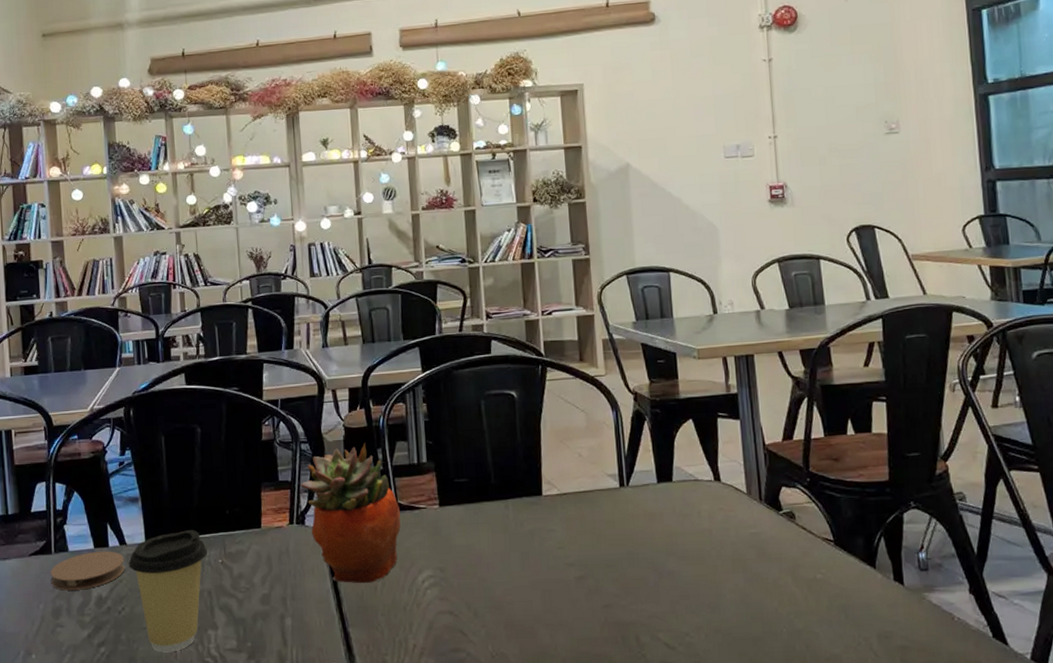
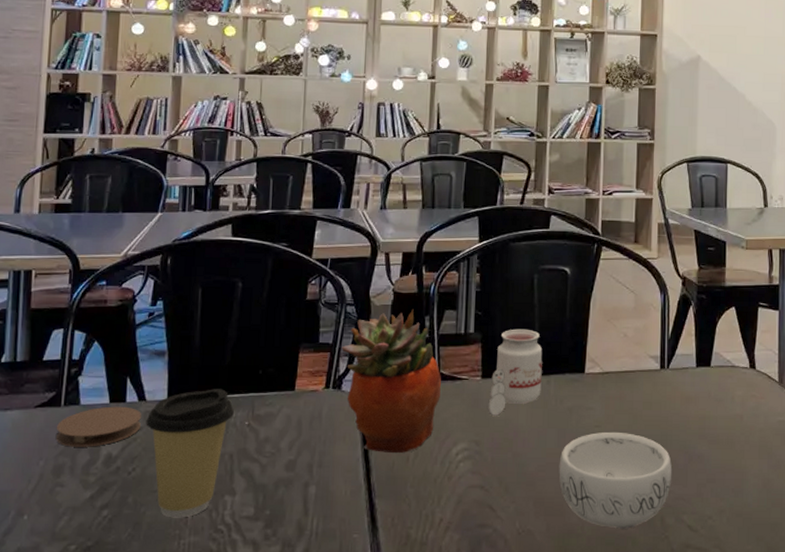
candle: none [448,455,500,544] -> present [488,329,543,417]
decorative bowl: none [525,553,643,649] -> present [559,432,673,529]

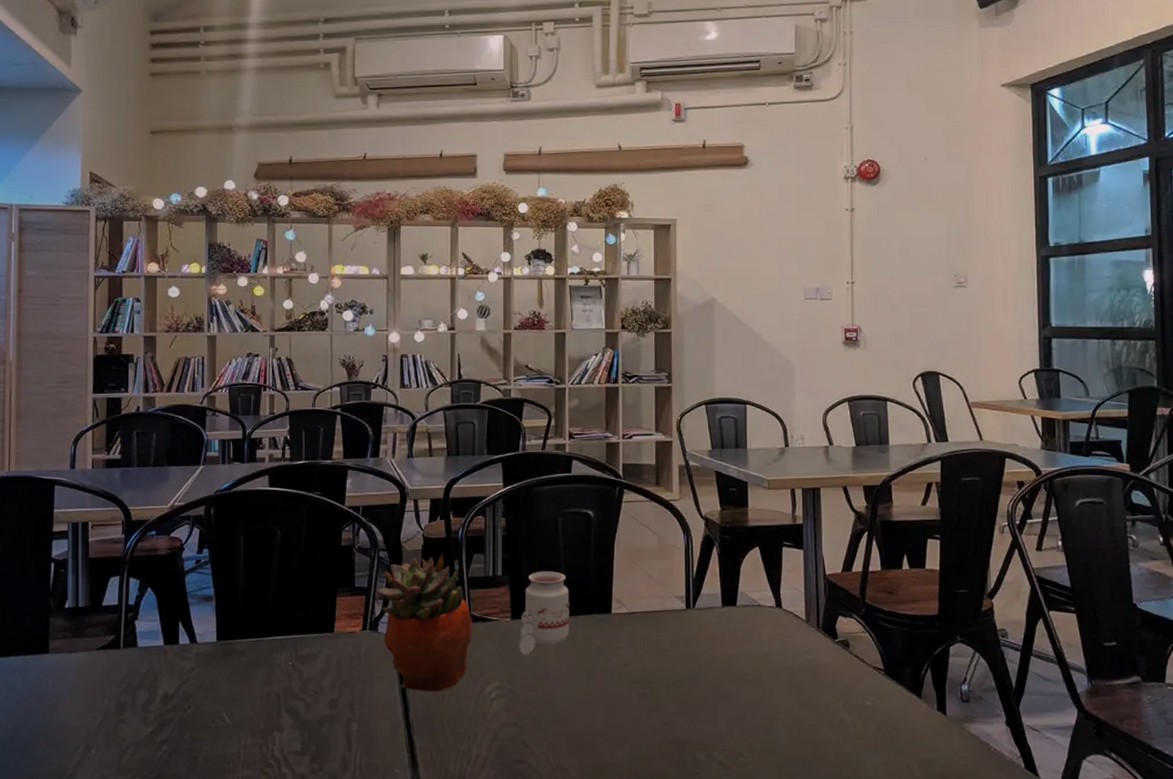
coaster: present [55,406,141,447] -> none [117,648,193,687]
coffee cup: present [146,389,234,518] -> none [198,631,278,753]
decorative bowl: present [559,432,673,529] -> none [589,671,702,765]

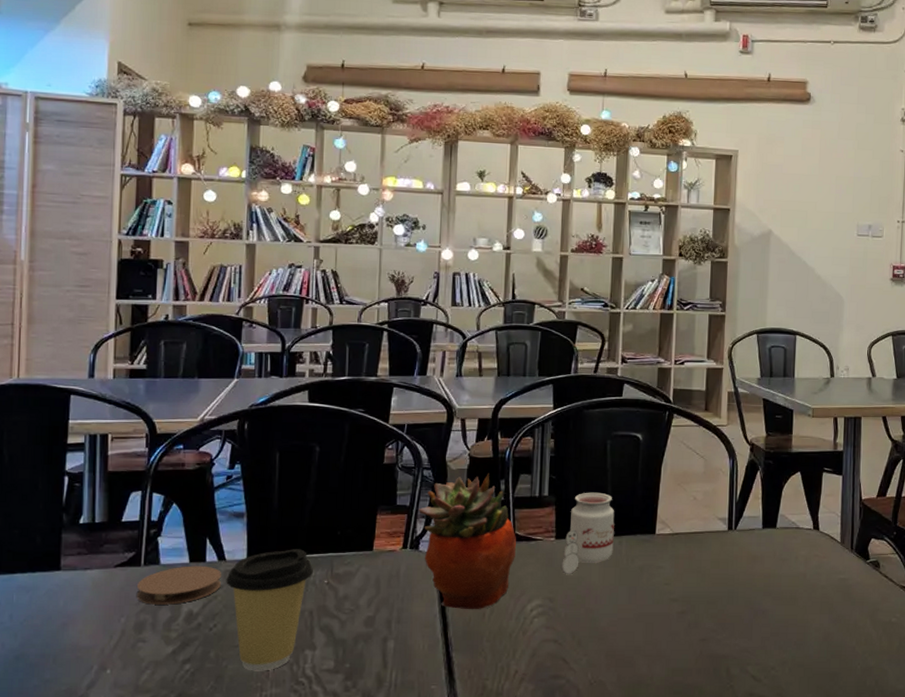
coaster: none [117,648,193,687] -> present [136,566,221,605]
coffee cup: none [198,631,278,753] -> present [226,549,313,671]

